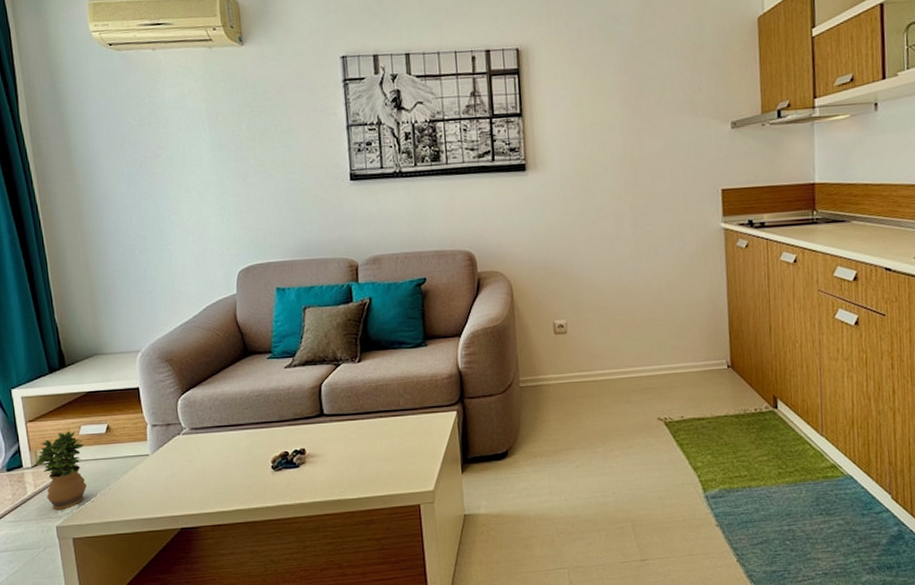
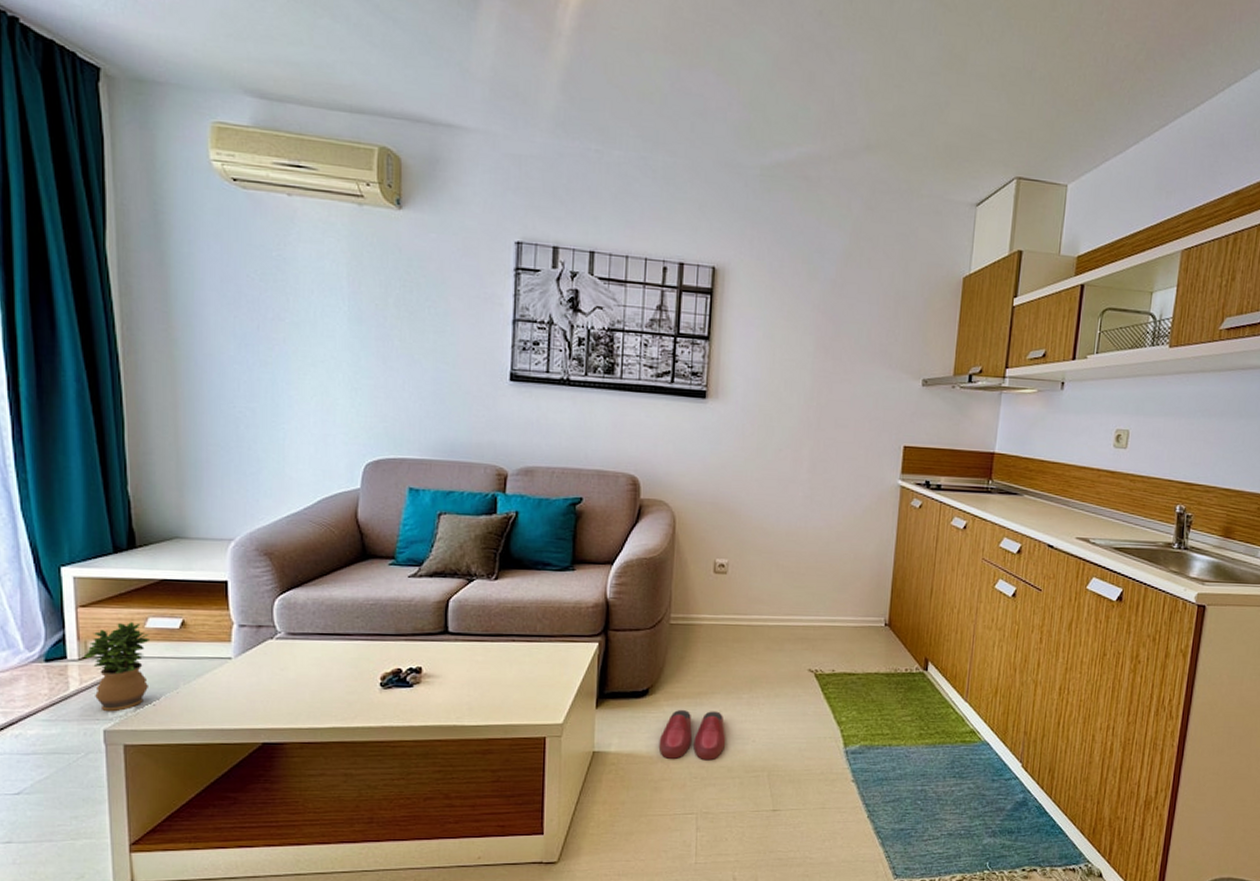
slippers: none [523,467,587,516] -> present [658,710,726,761]

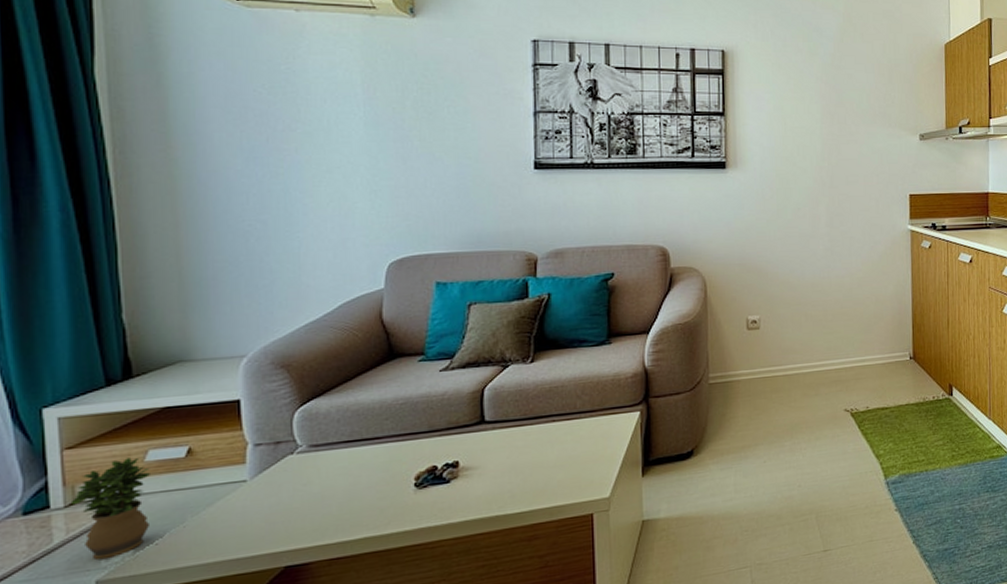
slippers: present [658,710,726,761] -> none [707,462,773,516]

